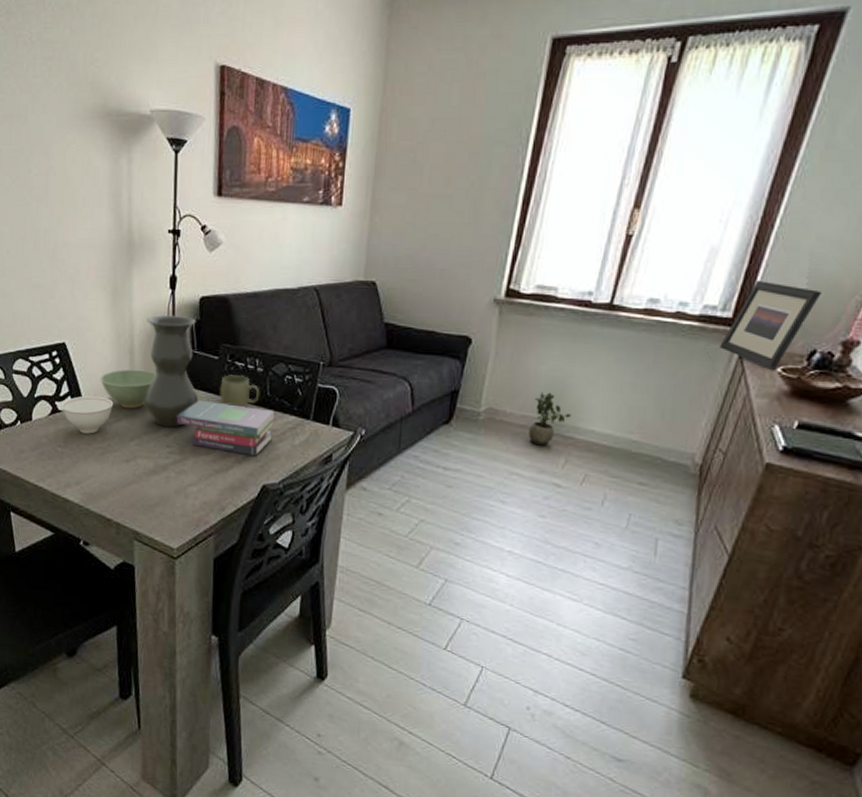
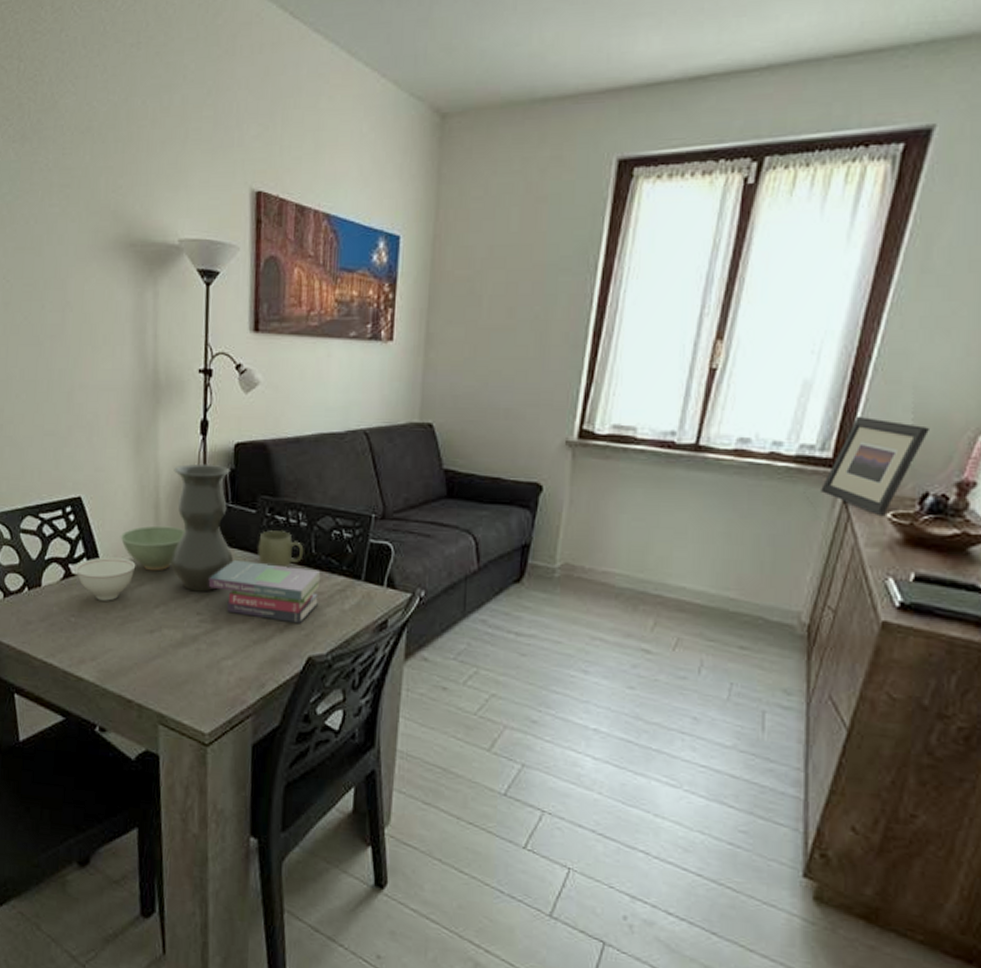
potted plant: present [529,392,571,446] -> none [611,544,658,606]

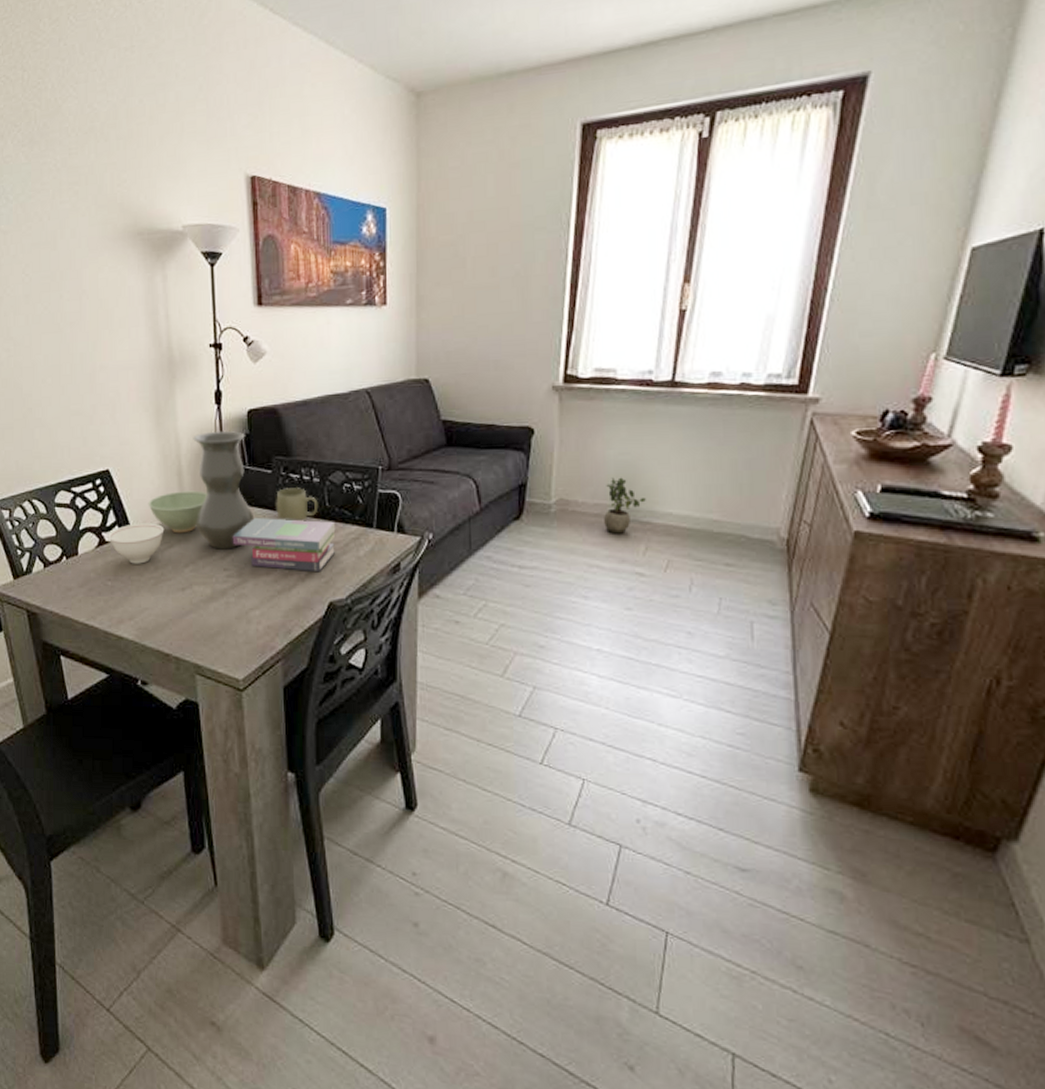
potted plant: none [611,544,658,606] -> present [604,477,646,534]
picture frame: present [821,415,929,515] -> none [789,344,885,434]

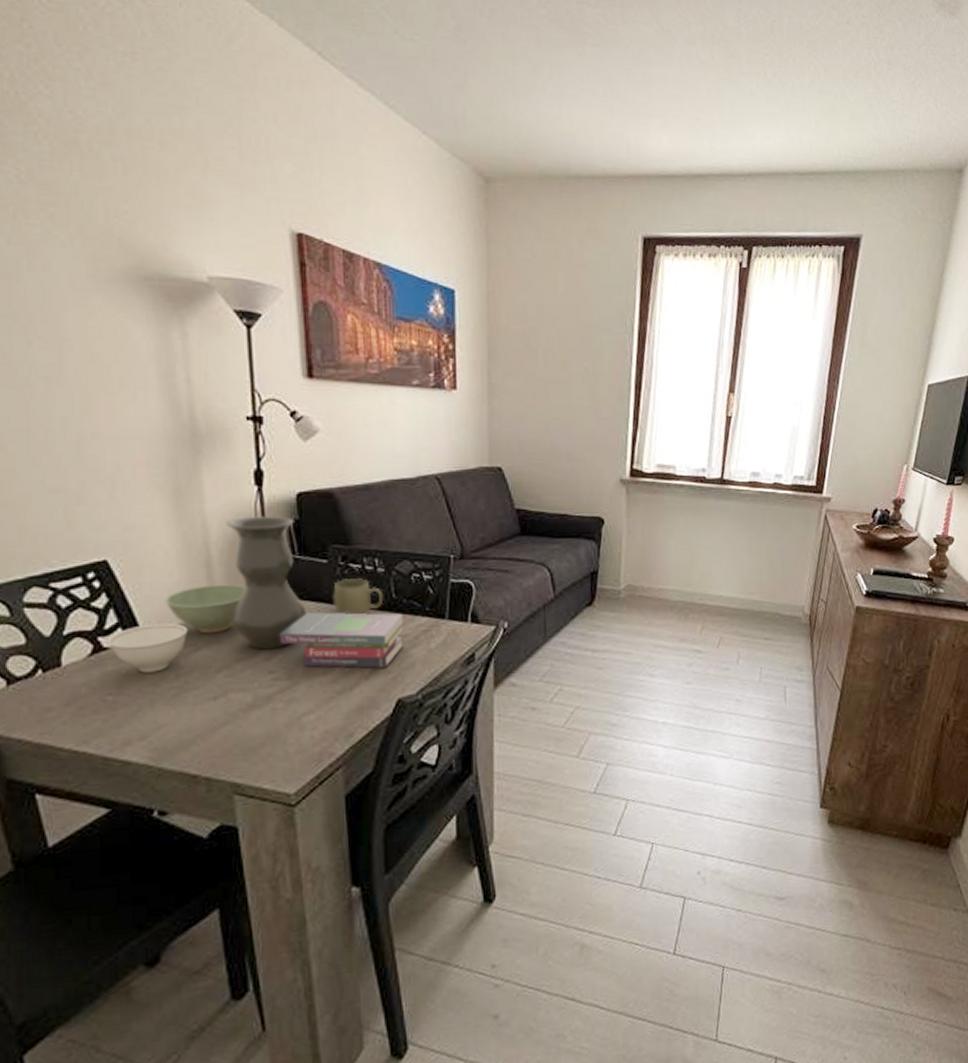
potted plant: present [604,477,646,534] -> none [667,564,701,616]

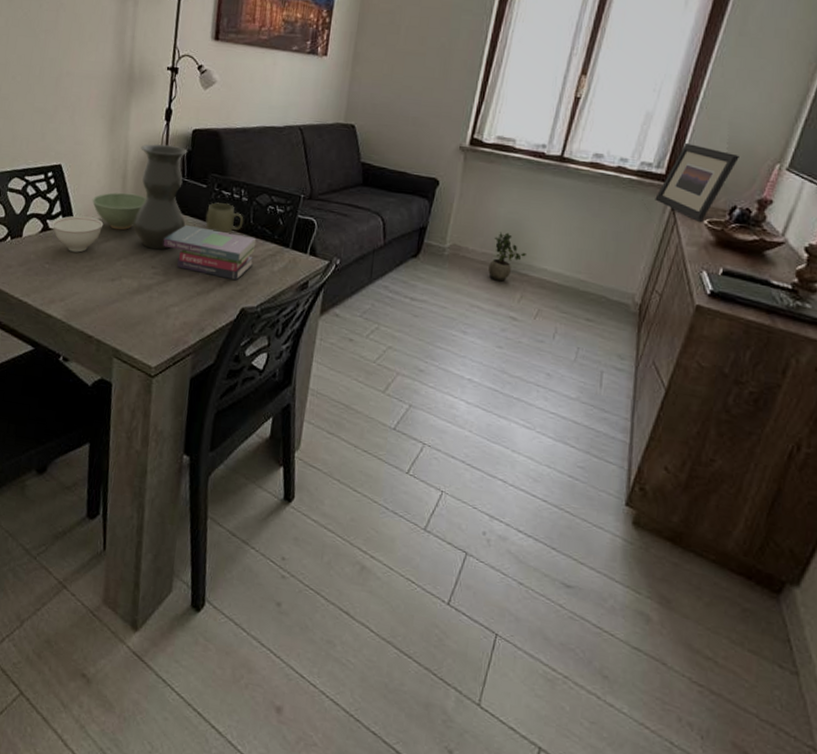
potted plant: none [667,564,701,616] -> present [488,232,526,282]
picture frame: none [810,453,874,527] -> present [655,142,739,222]

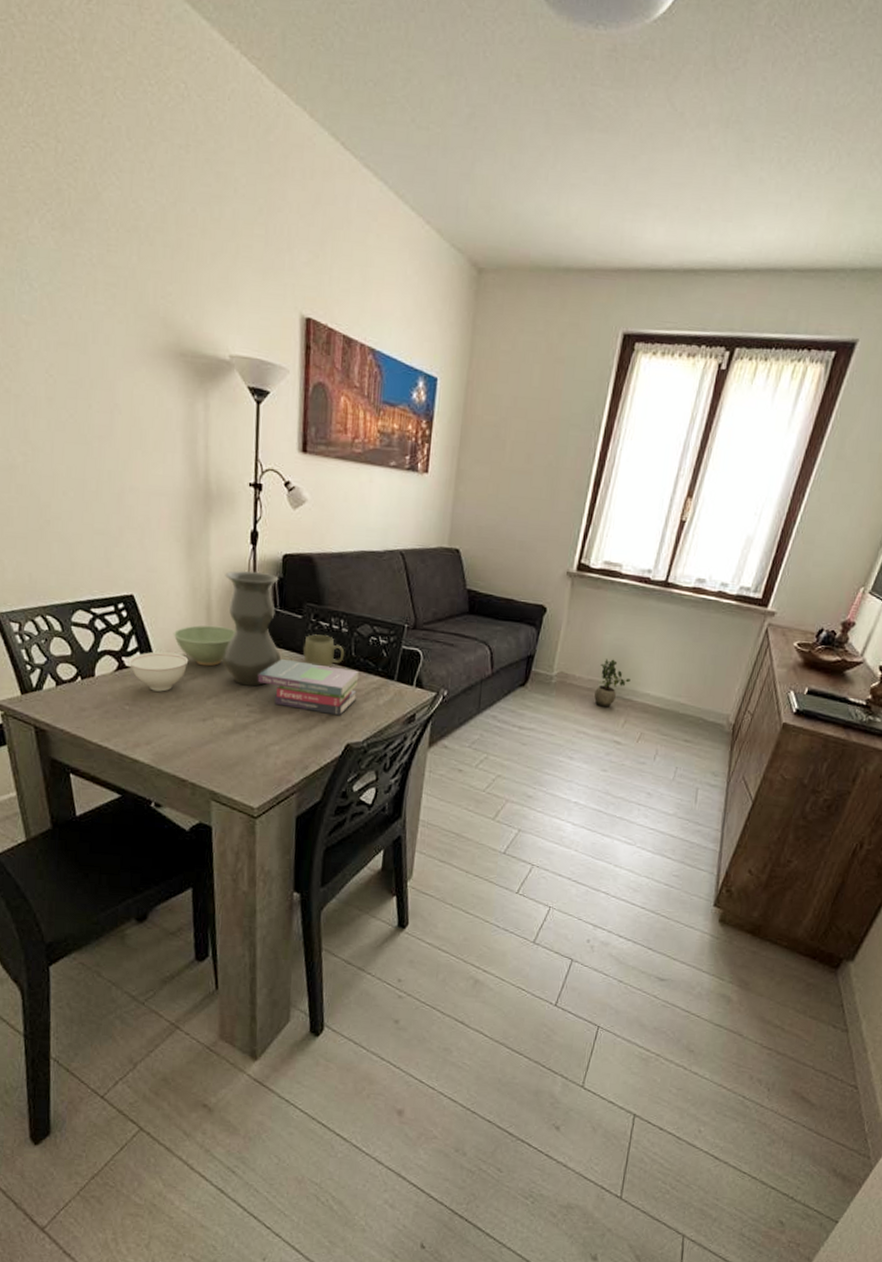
picture frame: present [655,142,739,222] -> none [751,567,829,644]

